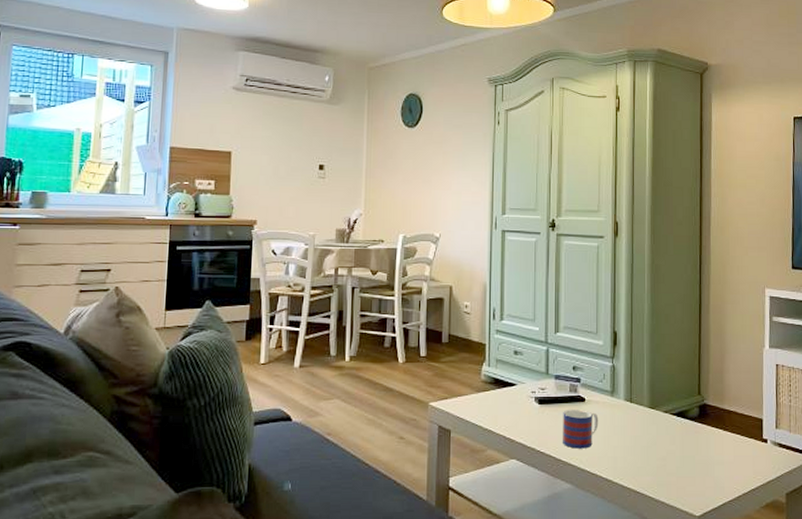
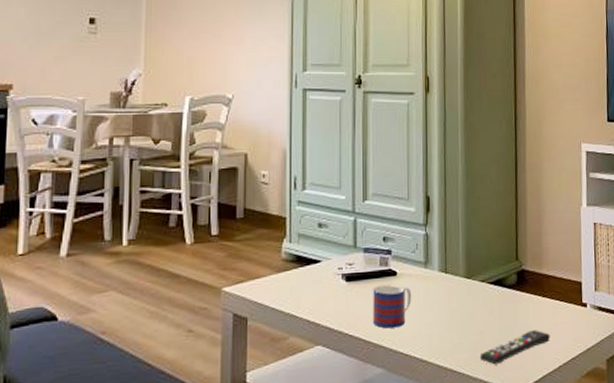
remote control: none [662,461,730,490] -> present [479,330,550,365]

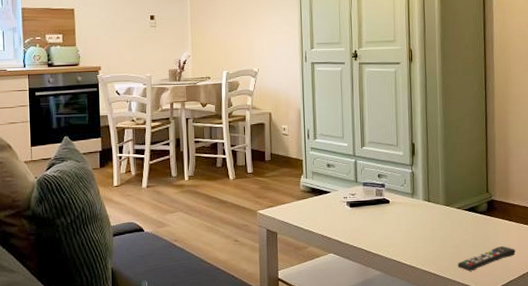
mug: present [372,284,412,329] -> none [371,210,402,242]

